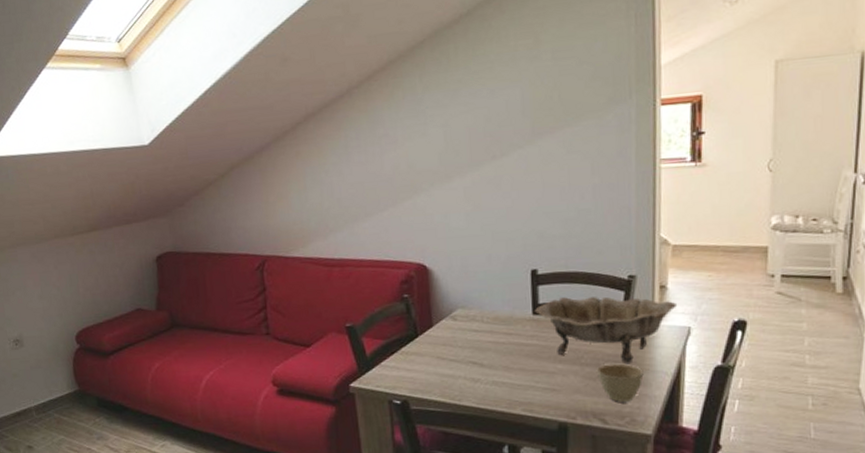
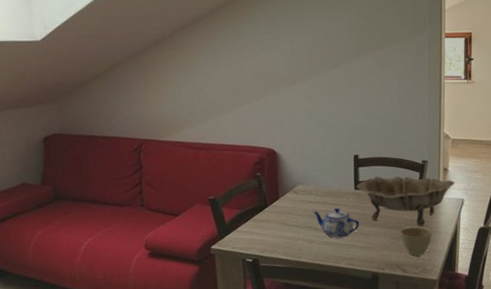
teapot: none [477,338,541,377] -> present [313,207,360,238]

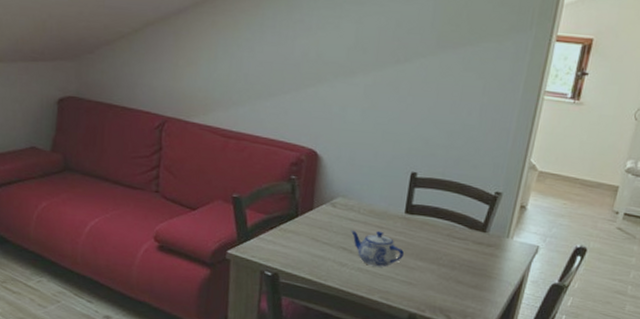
decorative bowl: present [356,176,455,227] -> none [408,202,533,271]
cup: present [400,226,432,256] -> none [451,268,491,304]

